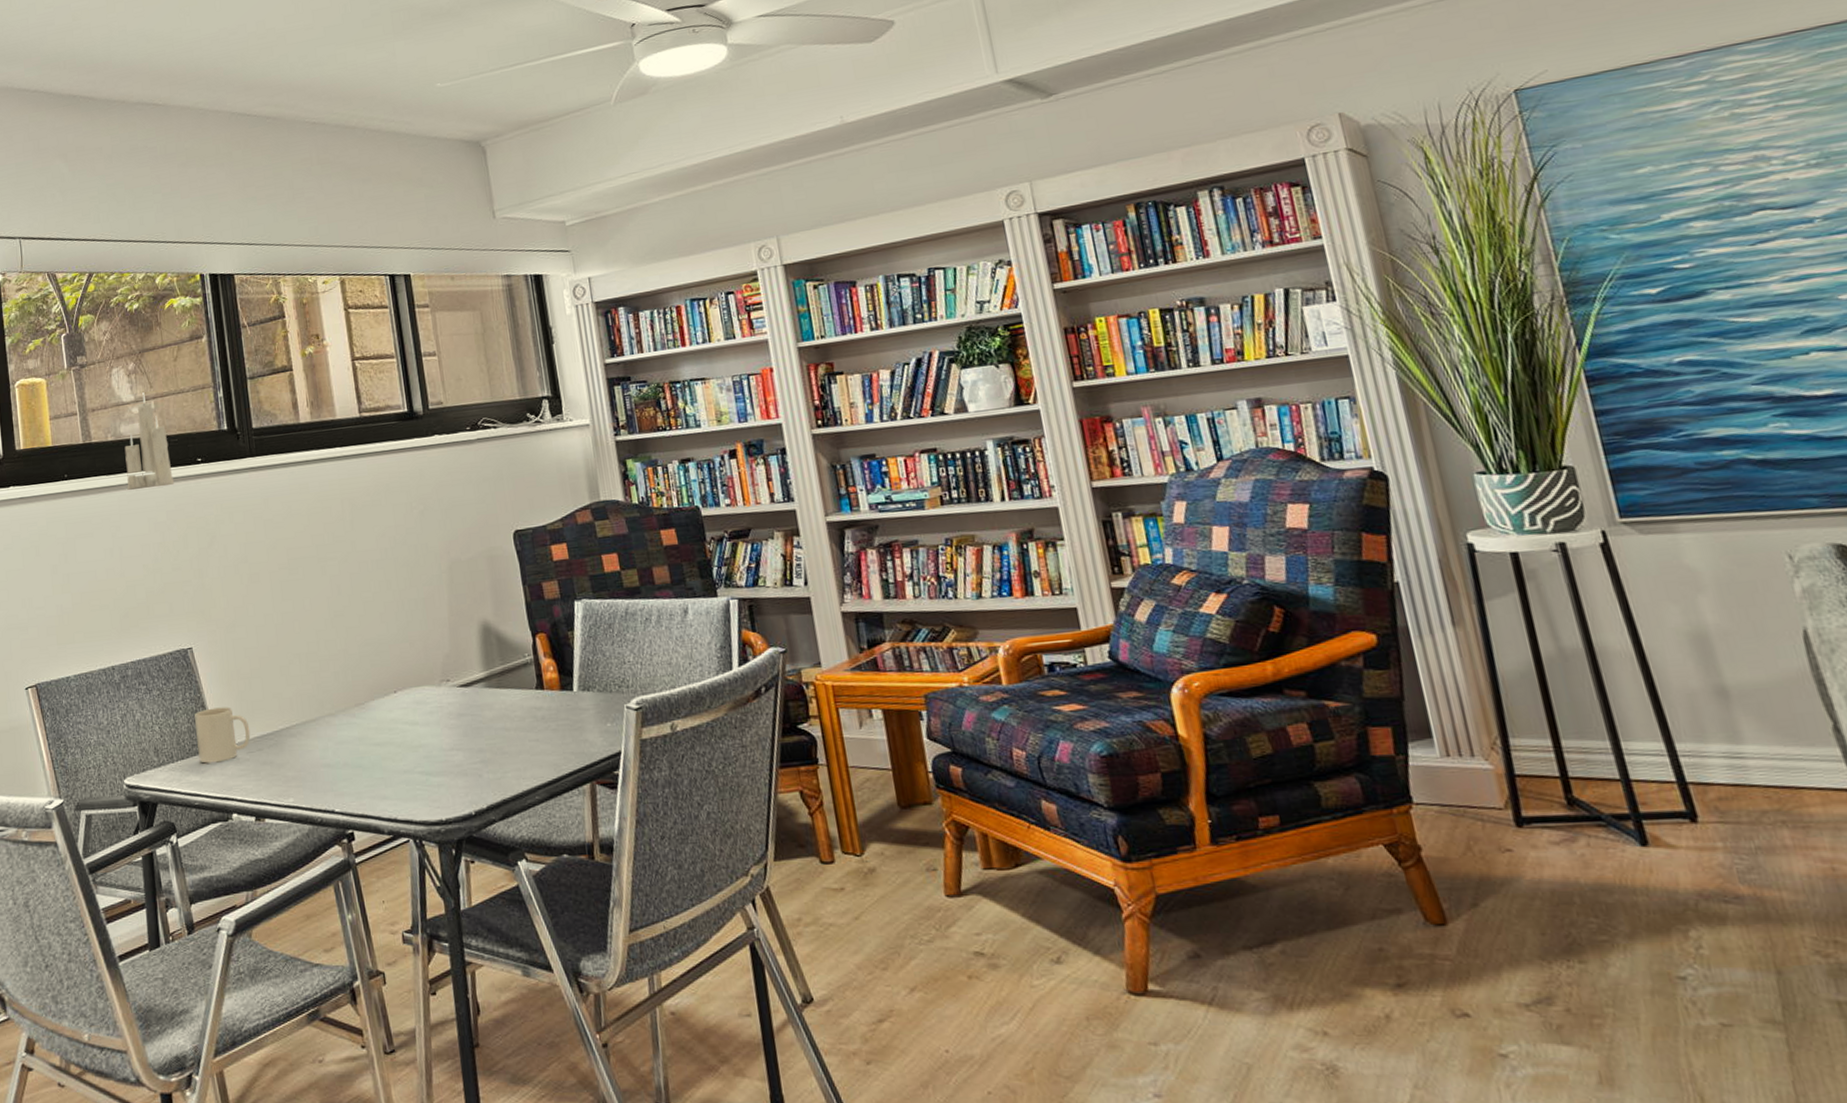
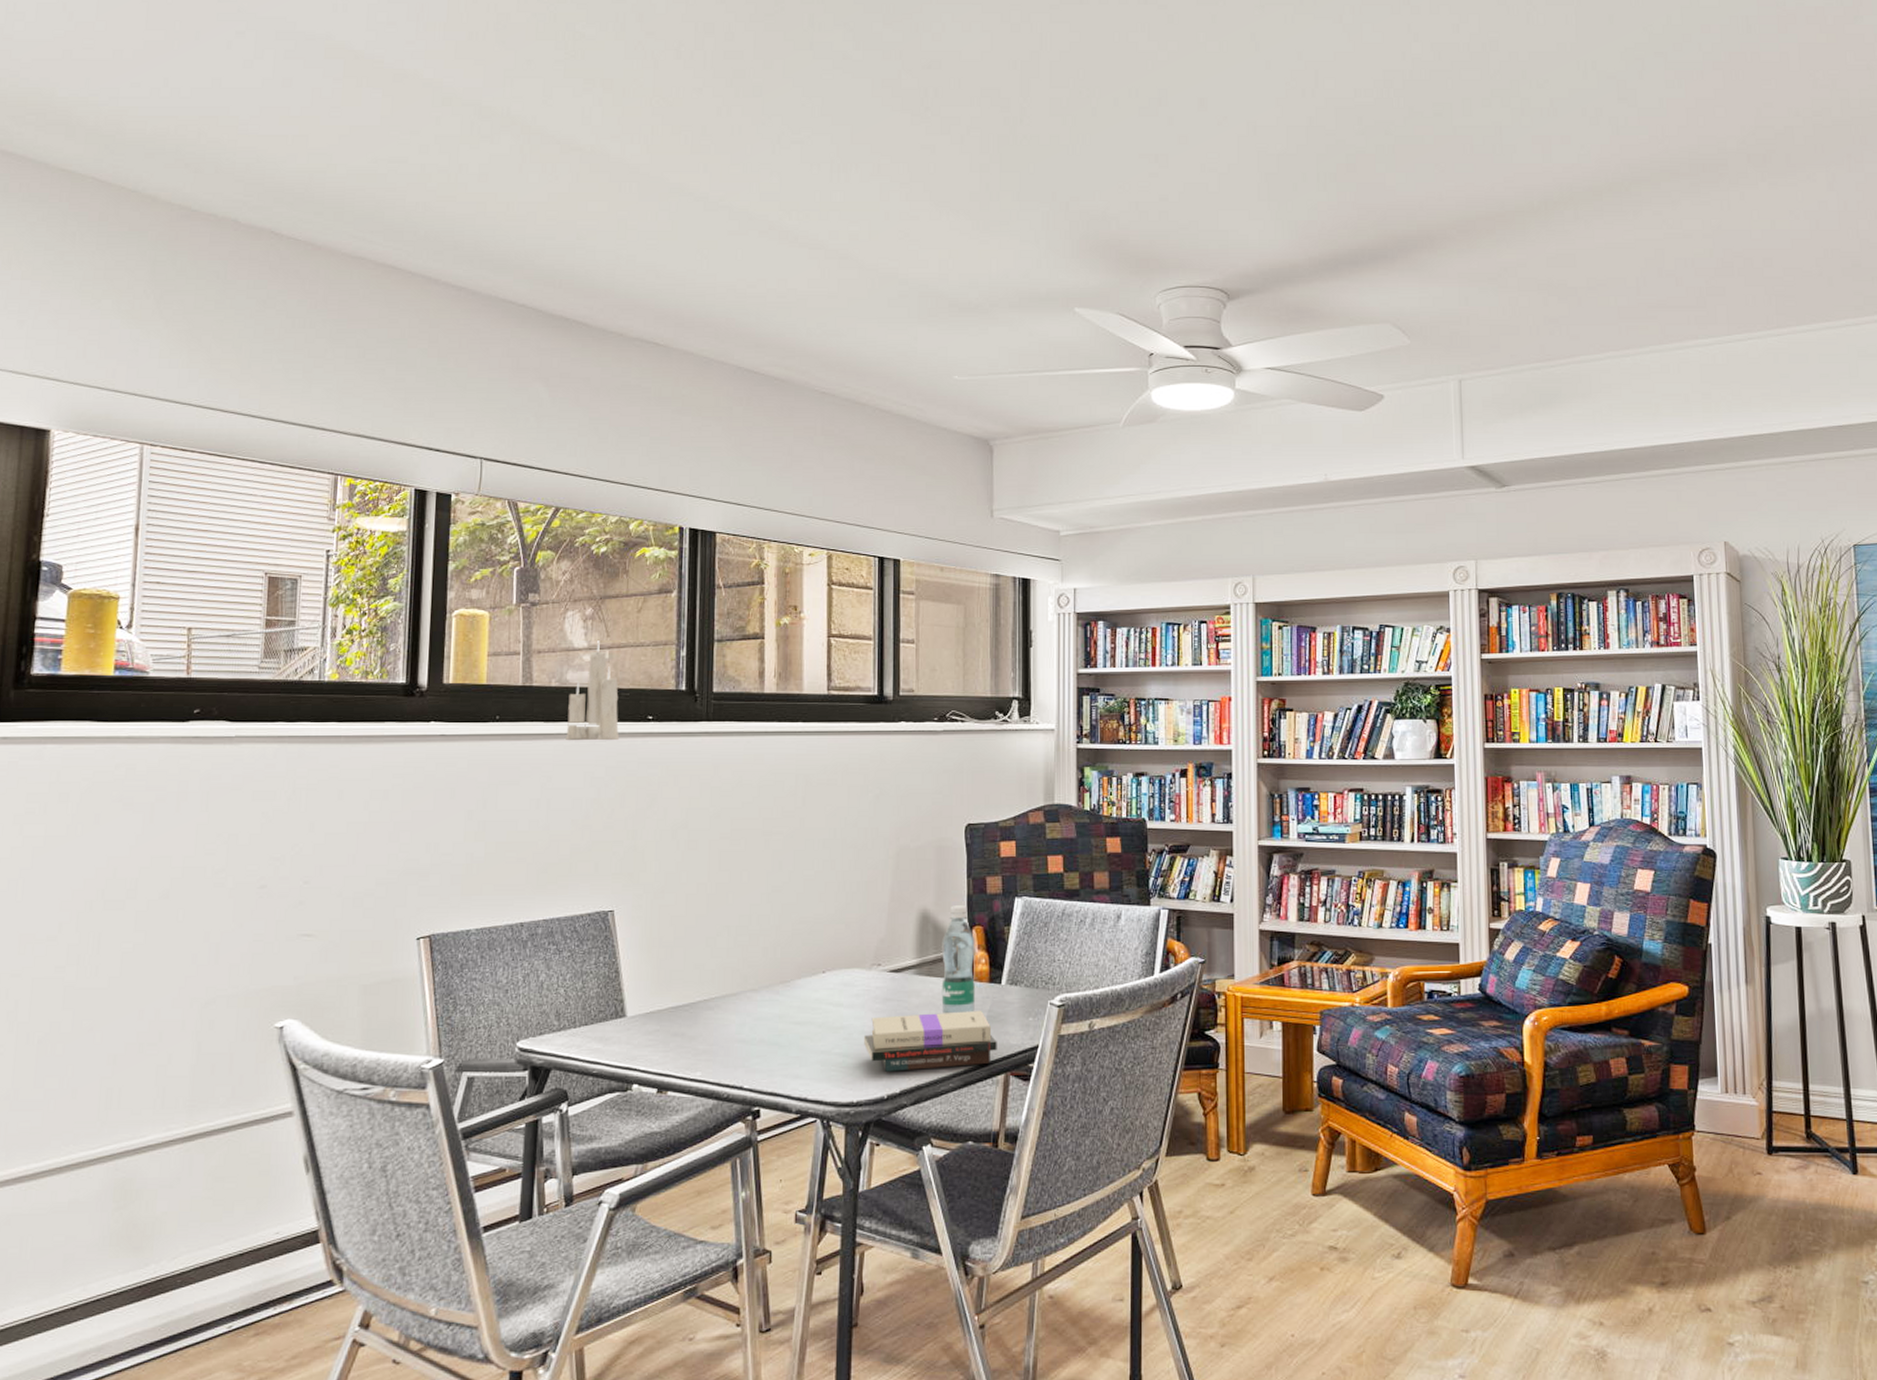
mug: present [194,707,251,764] -> none [604,974,665,1031]
books: none [444,719,579,788] -> present [864,1010,997,1072]
bottle: none [507,613,550,726] -> present [941,905,975,1014]

